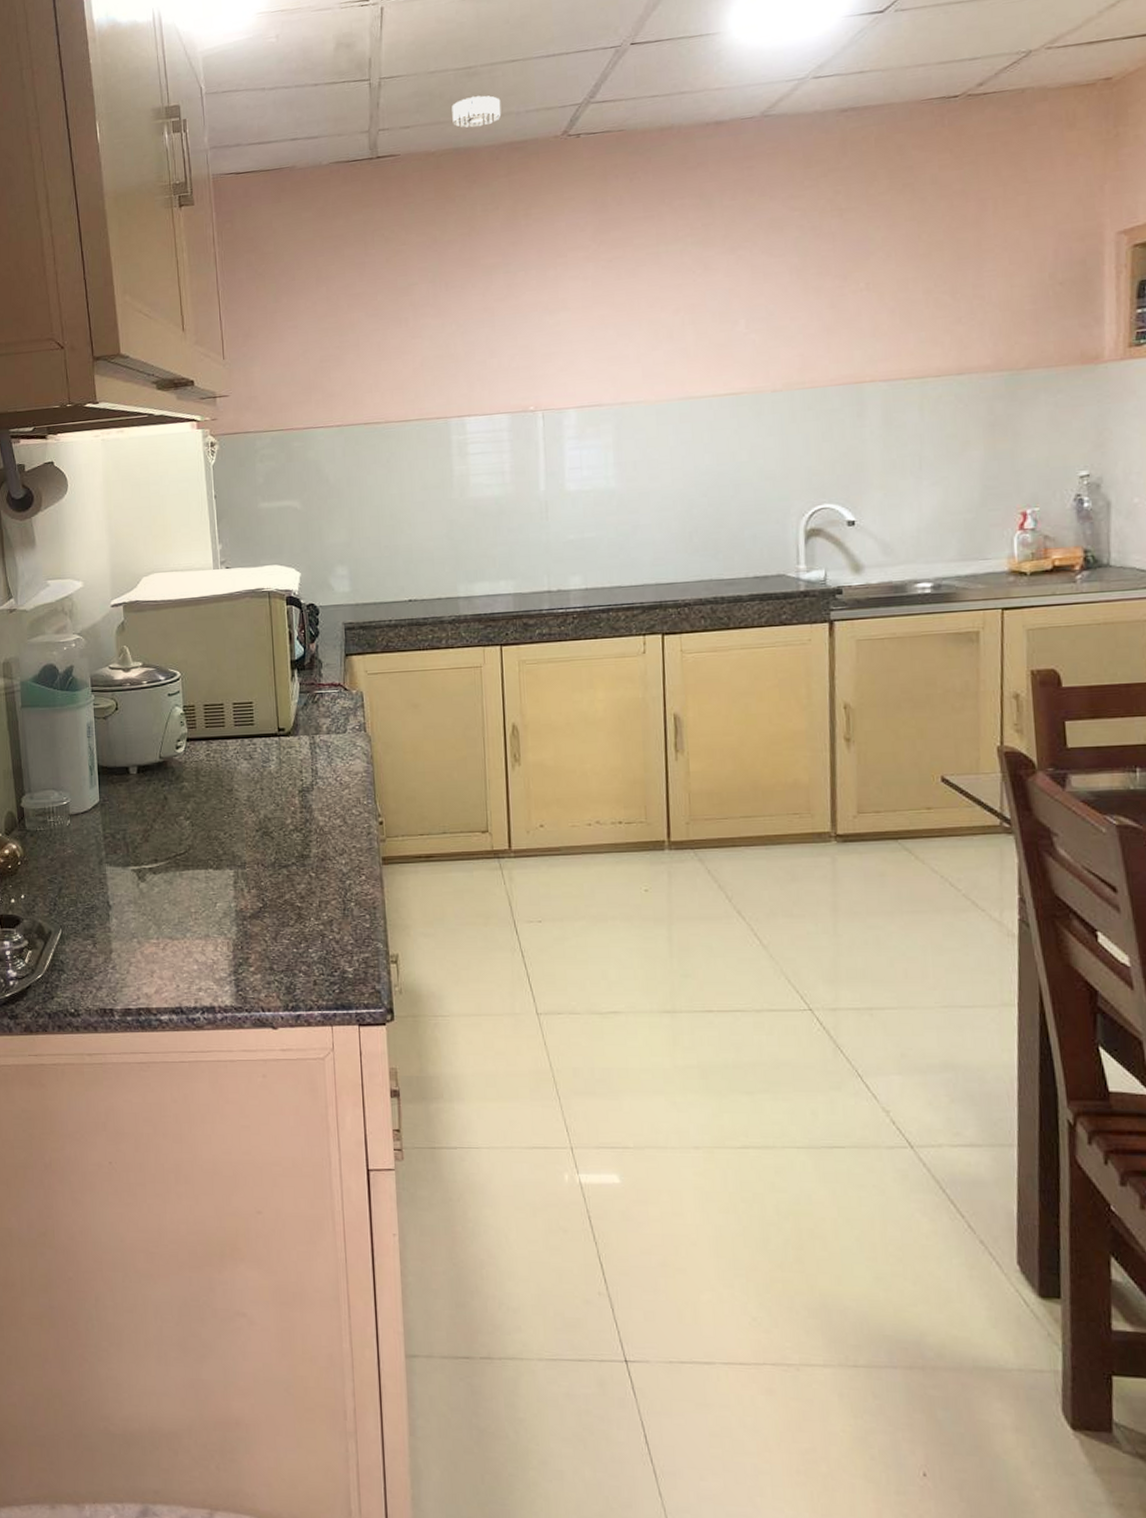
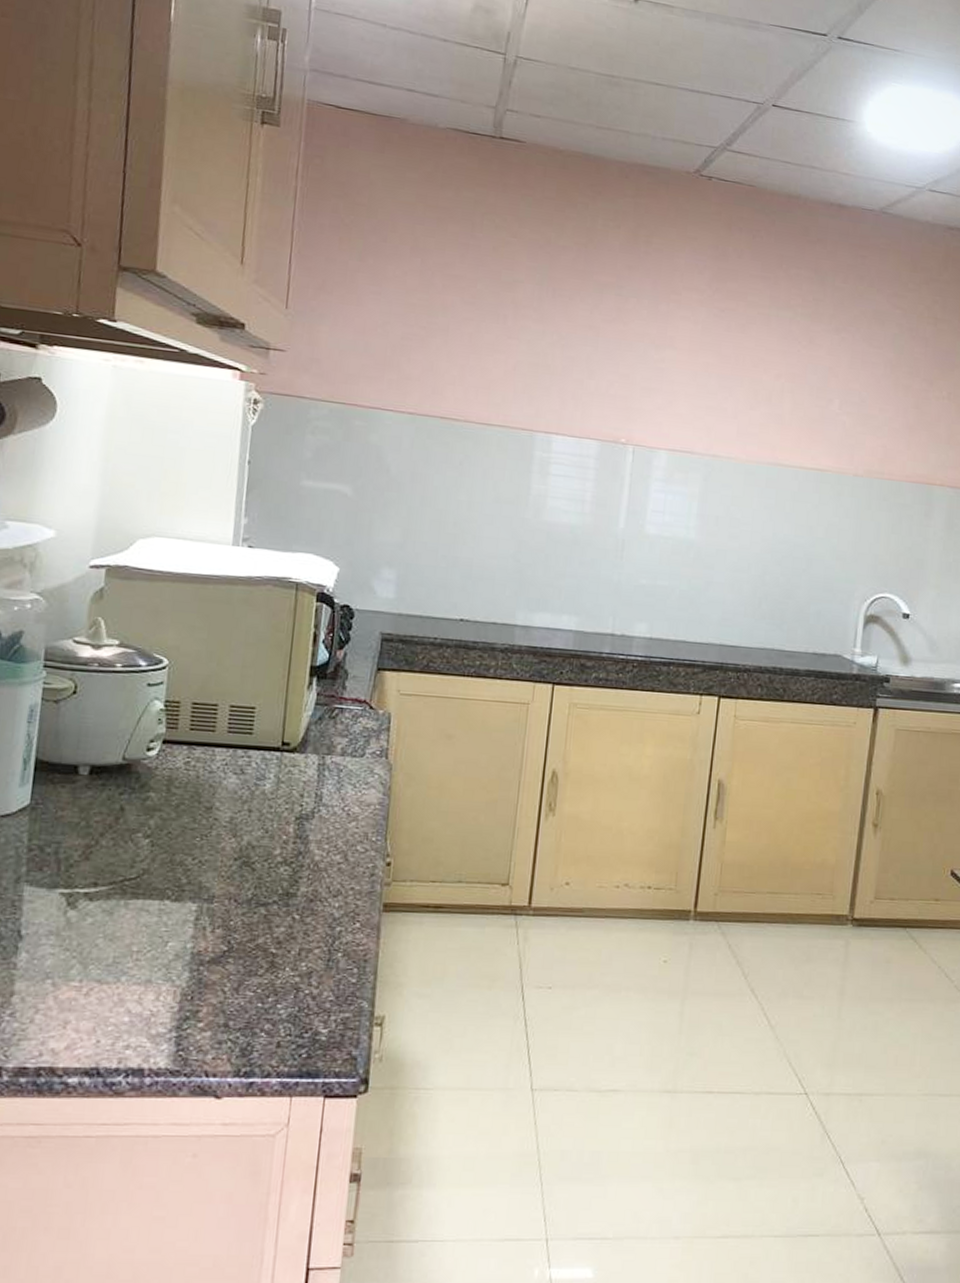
smoke detector: present [452,95,502,128] -> none [586,105,639,140]

